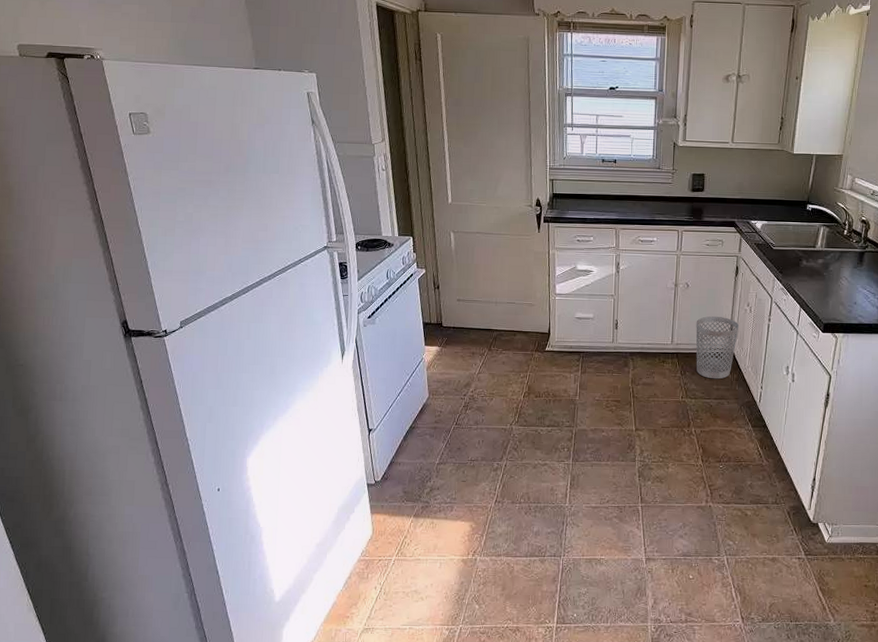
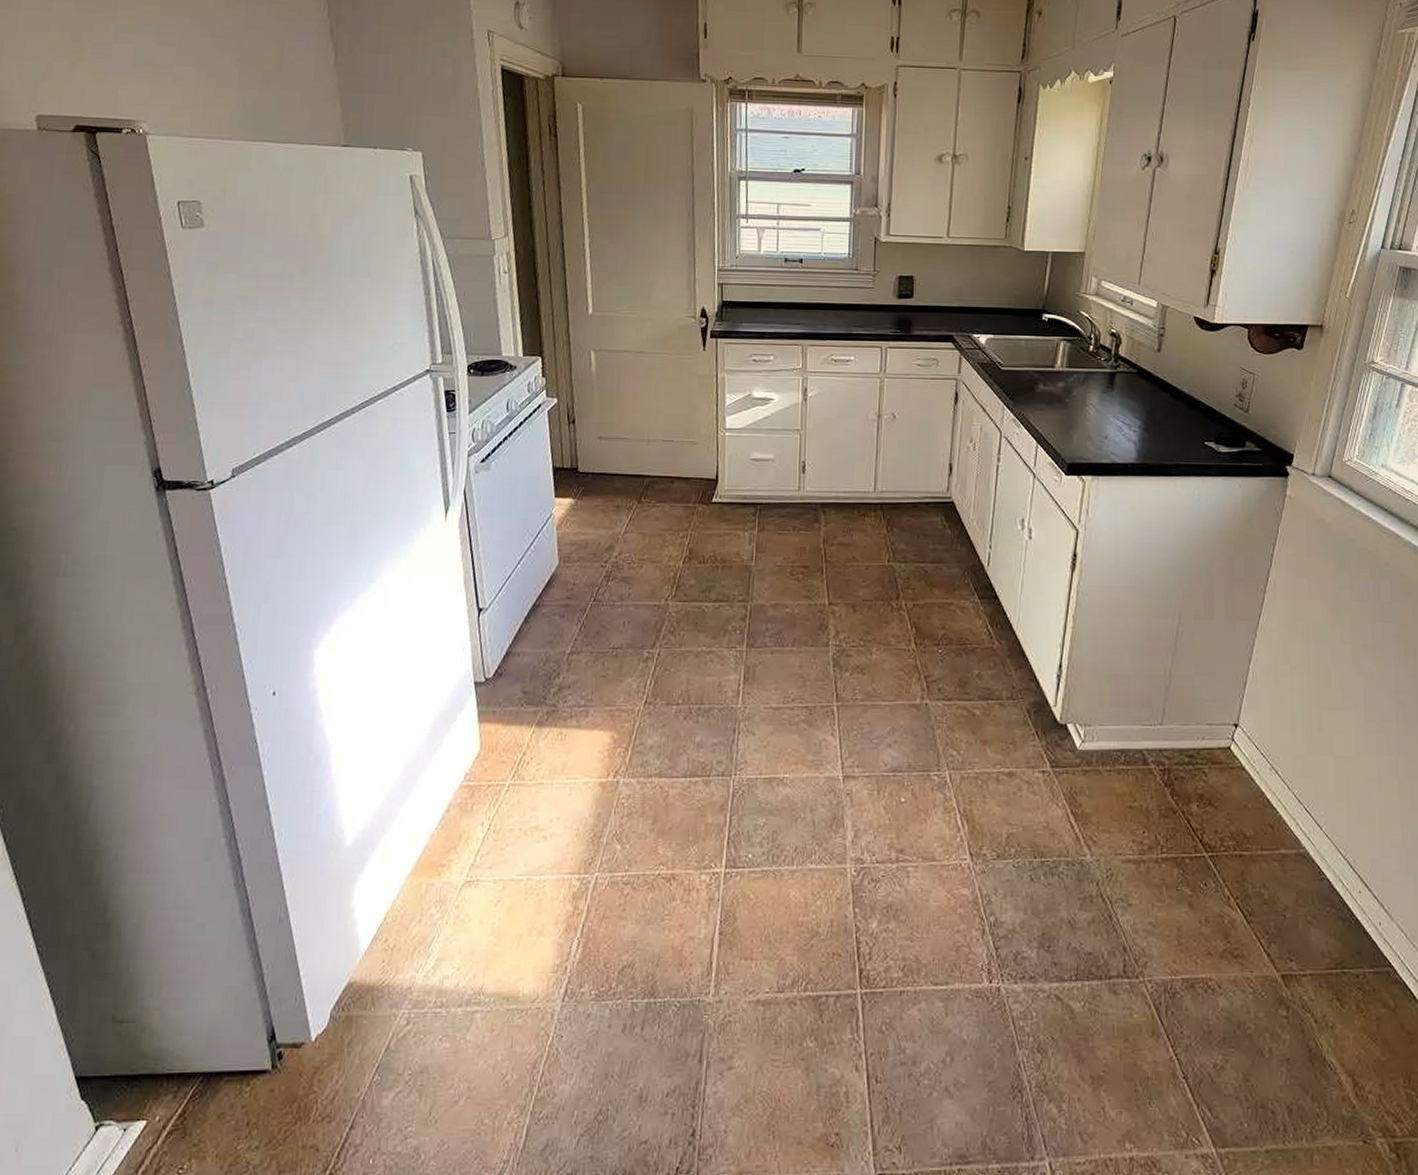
wastebasket: present [696,316,740,379] -> none [905,455,961,537]

